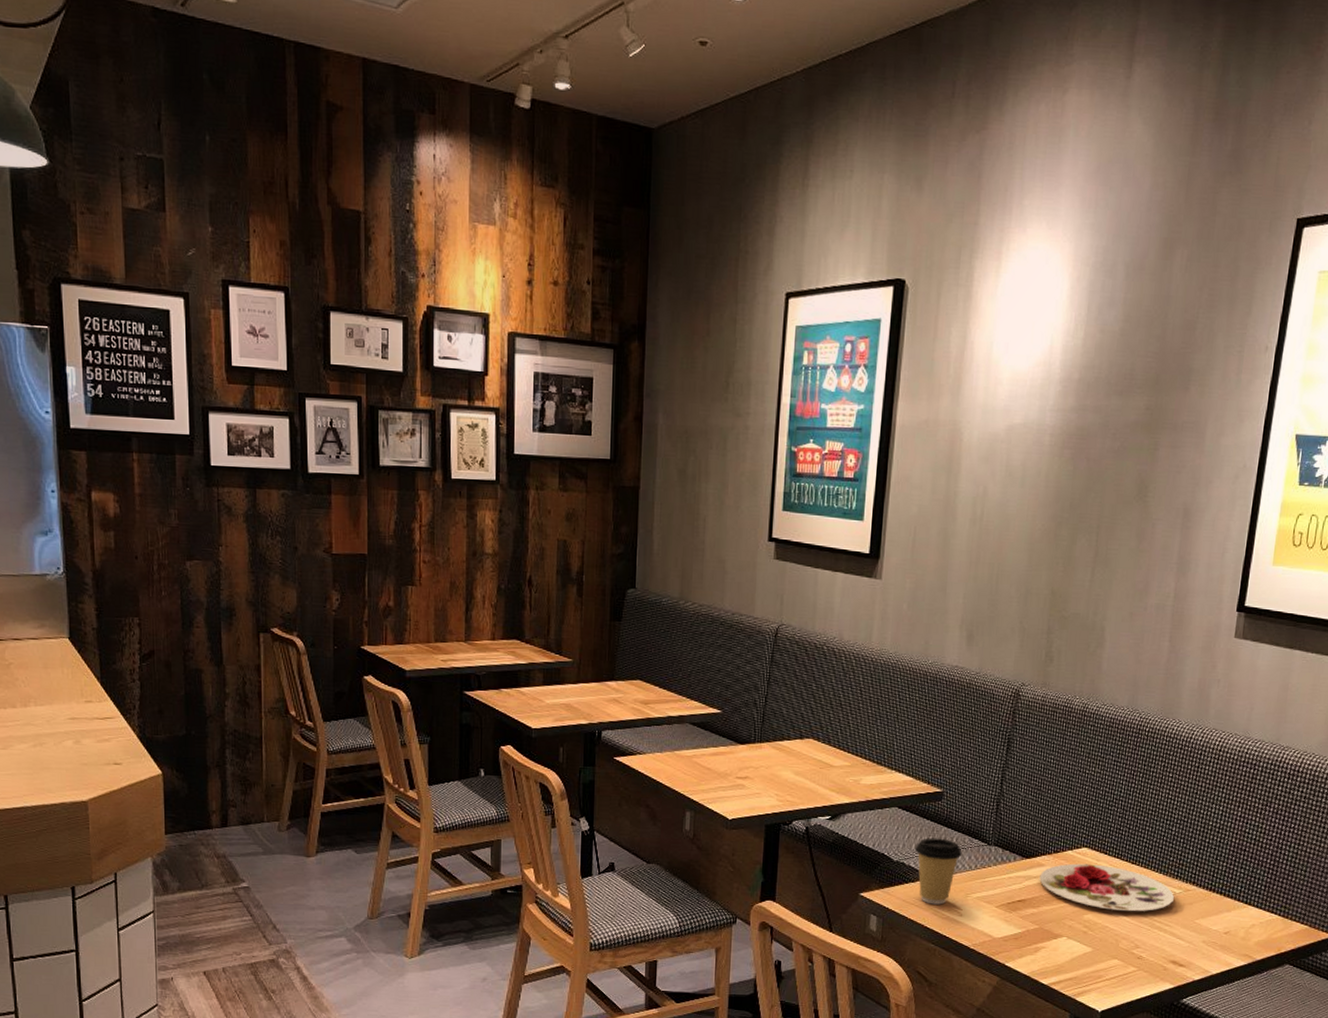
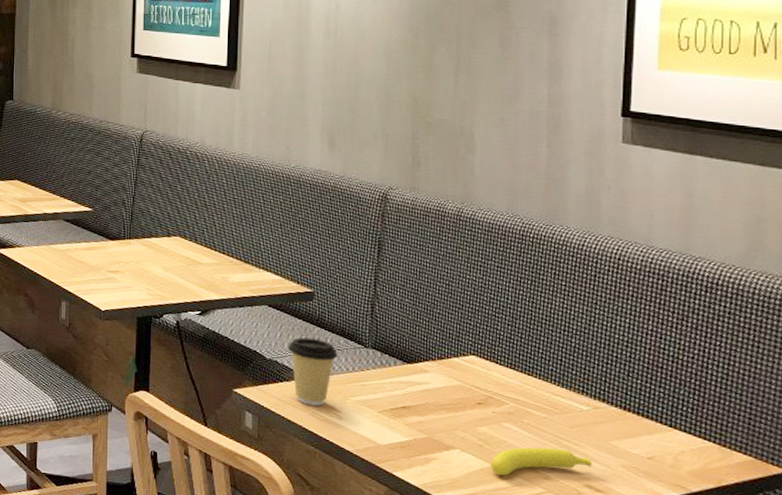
plate: present [1039,863,1175,912] -> none [424,371,583,428]
banana: none [1091,929,1179,959] -> present [490,447,593,476]

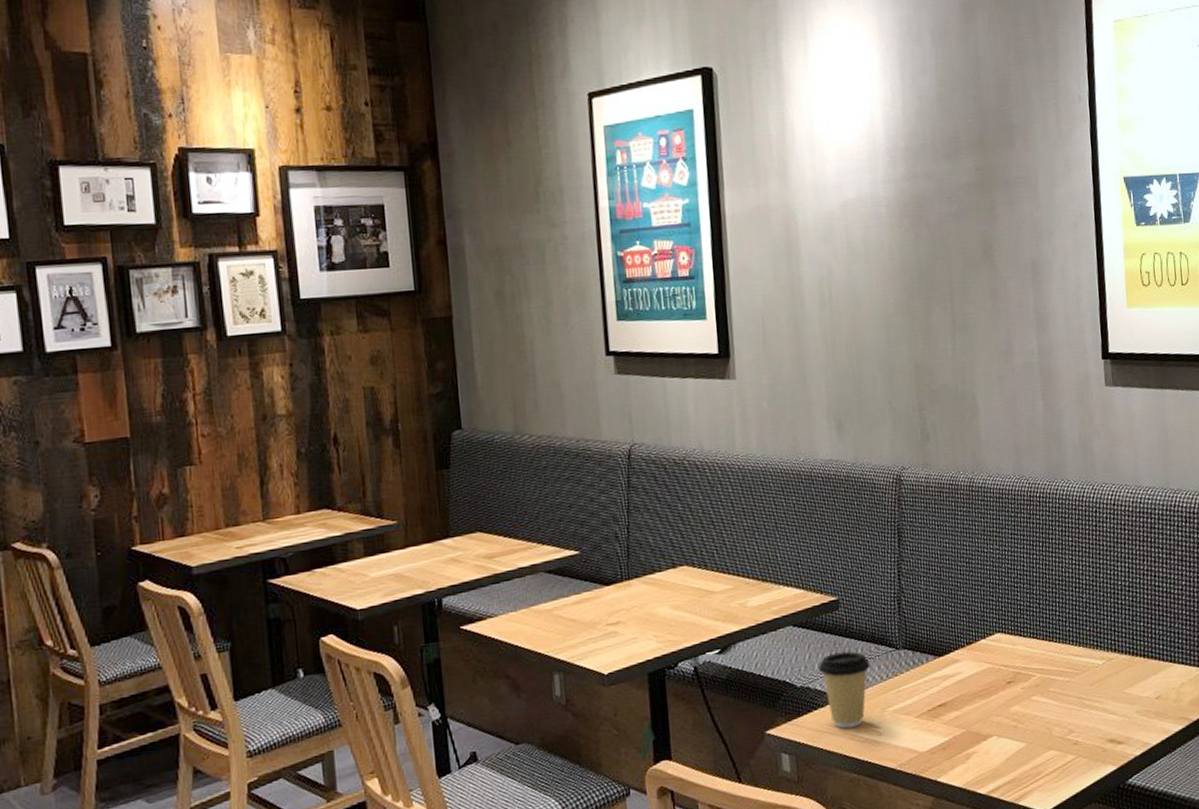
banana: present [490,447,593,476] -> none [1024,708,1112,753]

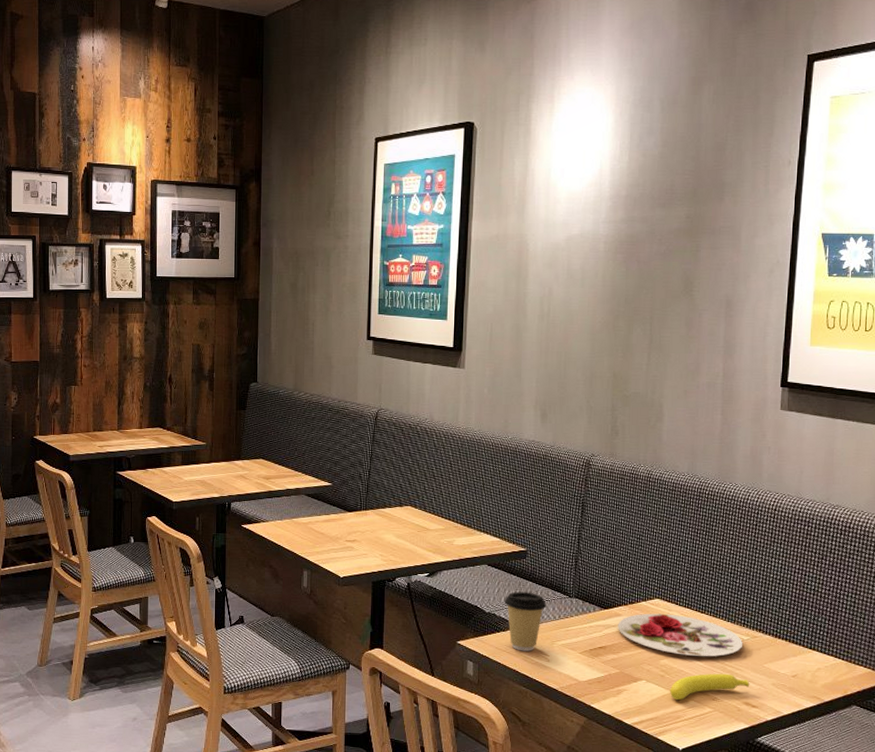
plate: none [956,648,1099,697] -> present [618,613,743,657]
banana: none [1024,708,1112,753] -> present [669,673,750,701]

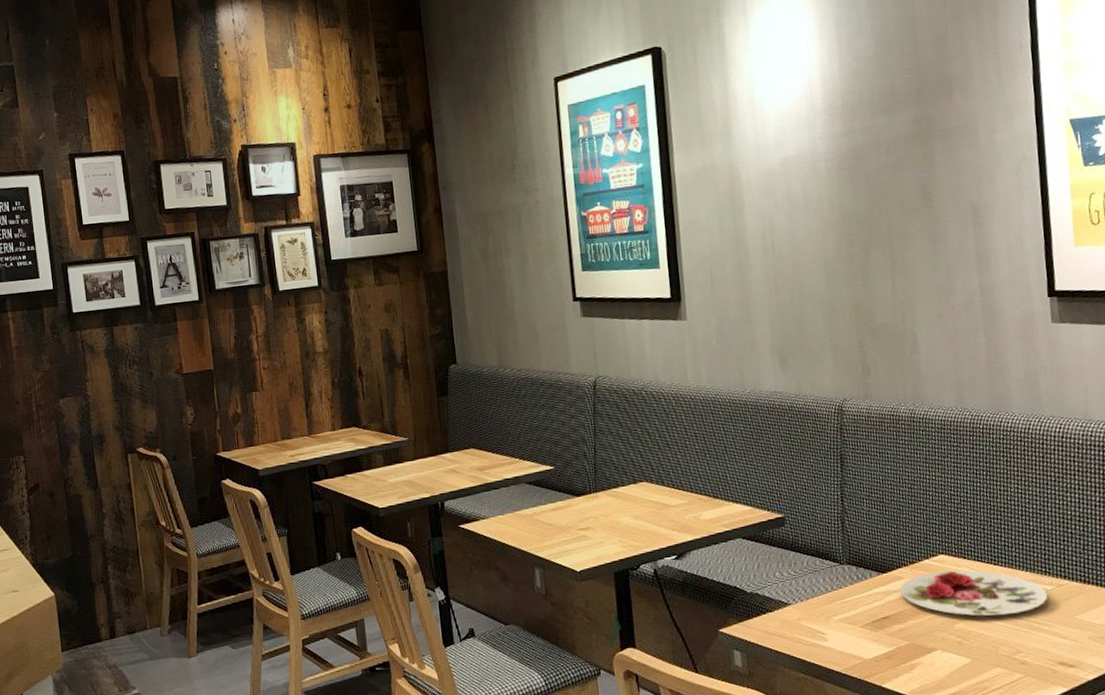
coffee cup: present [505,591,547,651] -> none [767,563,816,633]
banana: present [669,673,750,701] -> none [970,631,1063,669]

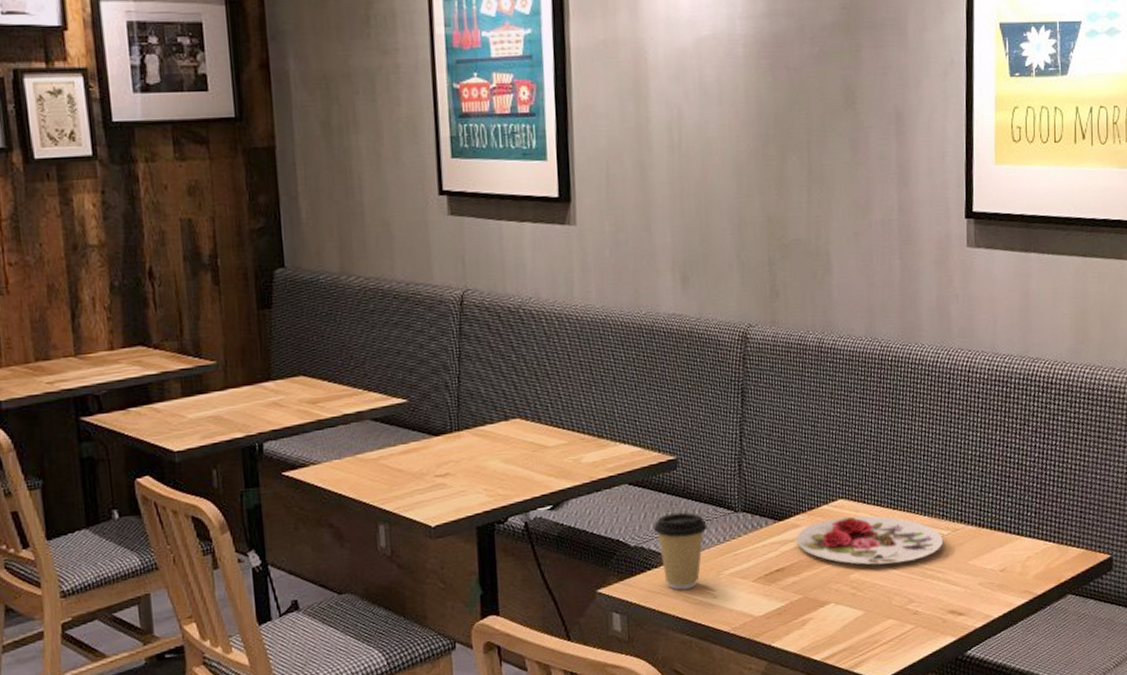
coffee cup: none [767,563,816,633] -> present [654,512,707,590]

